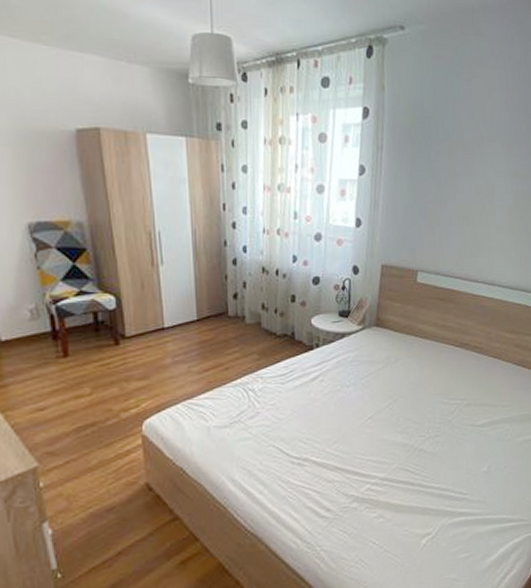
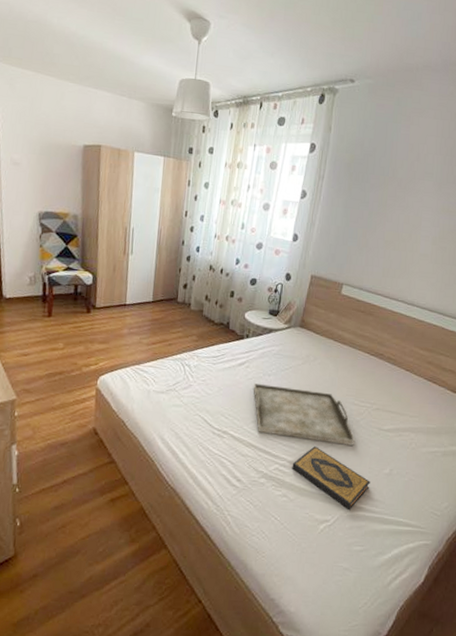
serving tray: none [331,396,448,453] -> present [253,384,355,446]
hardback book: none [385,456,469,518] -> present [292,446,370,511]

